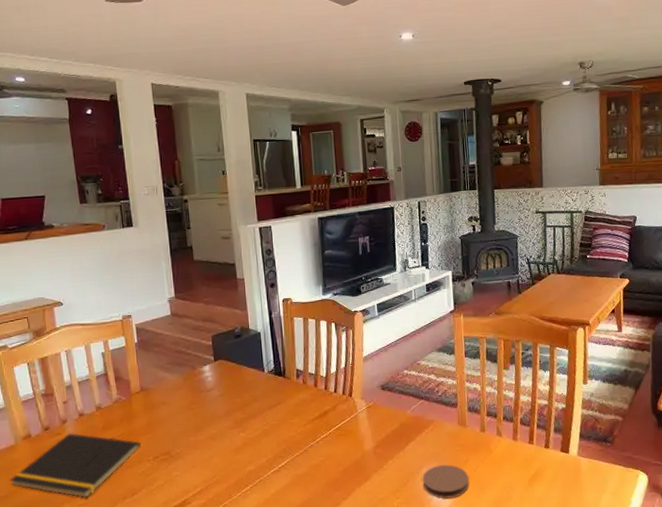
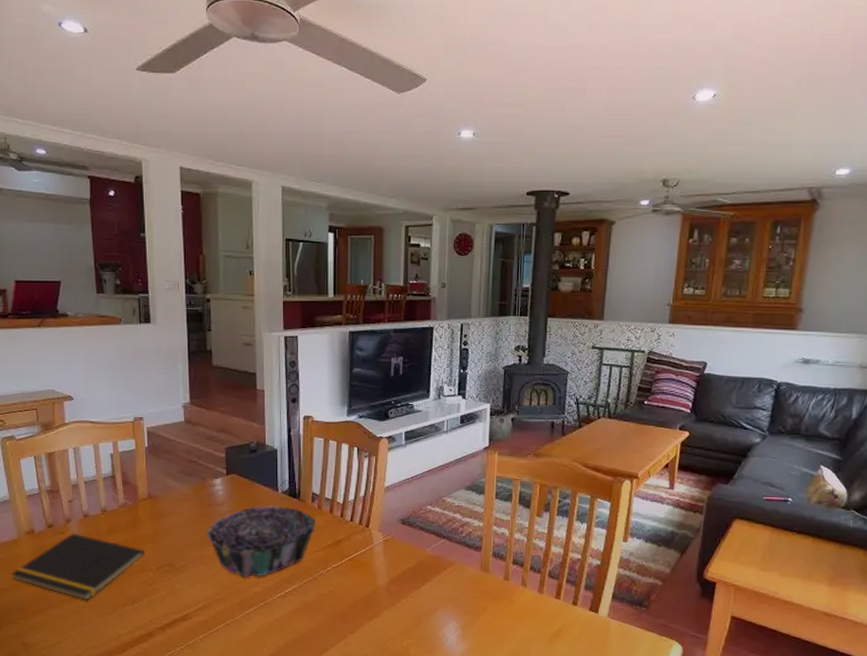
decorative bowl: none [199,385,303,458] -> present [207,506,317,578]
coaster: present [422,464,470,499] -> none [435,609,486,645]

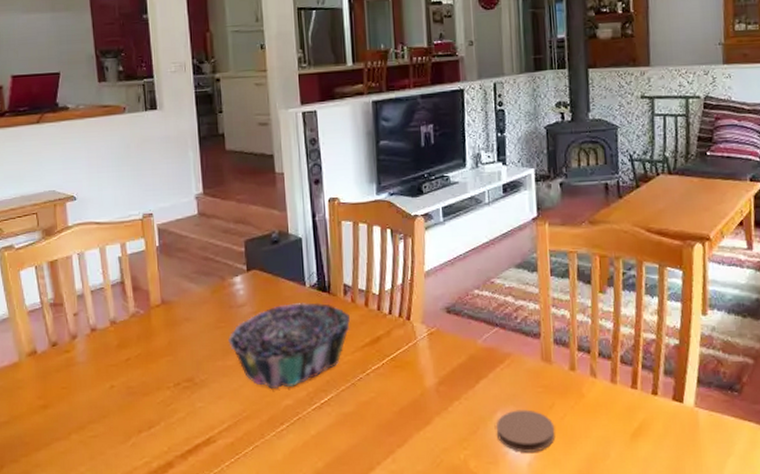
notepad: present [11,533,144,601] -> none [12,351,160,429]
coaster: none [435,609,486,645] -> present [496,409,556,452]

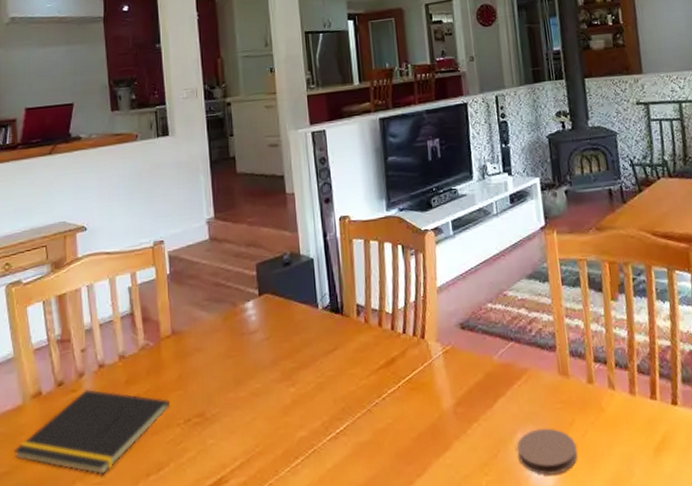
notepad: none [12,351,160,429] -> present [14,389,170,475]
decorative bowl: present [228,302,351,390] -> none [240,325,365,421]

